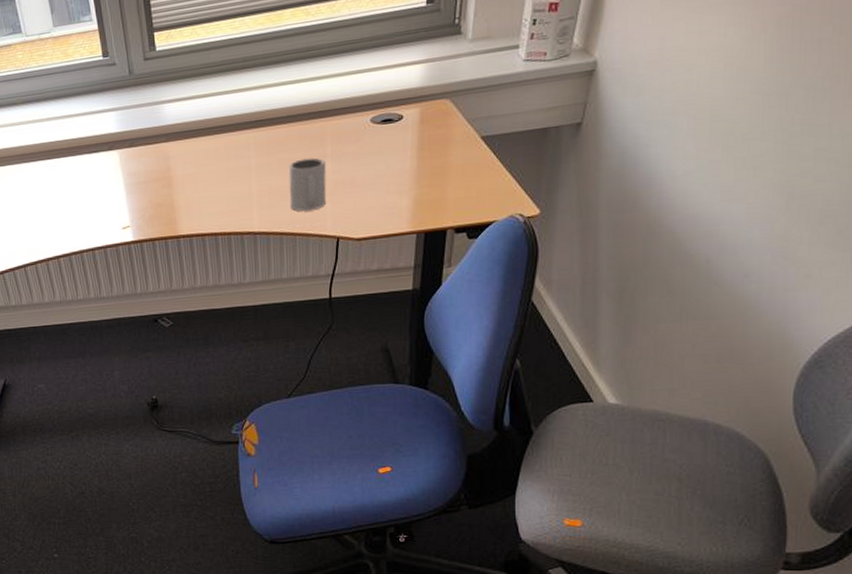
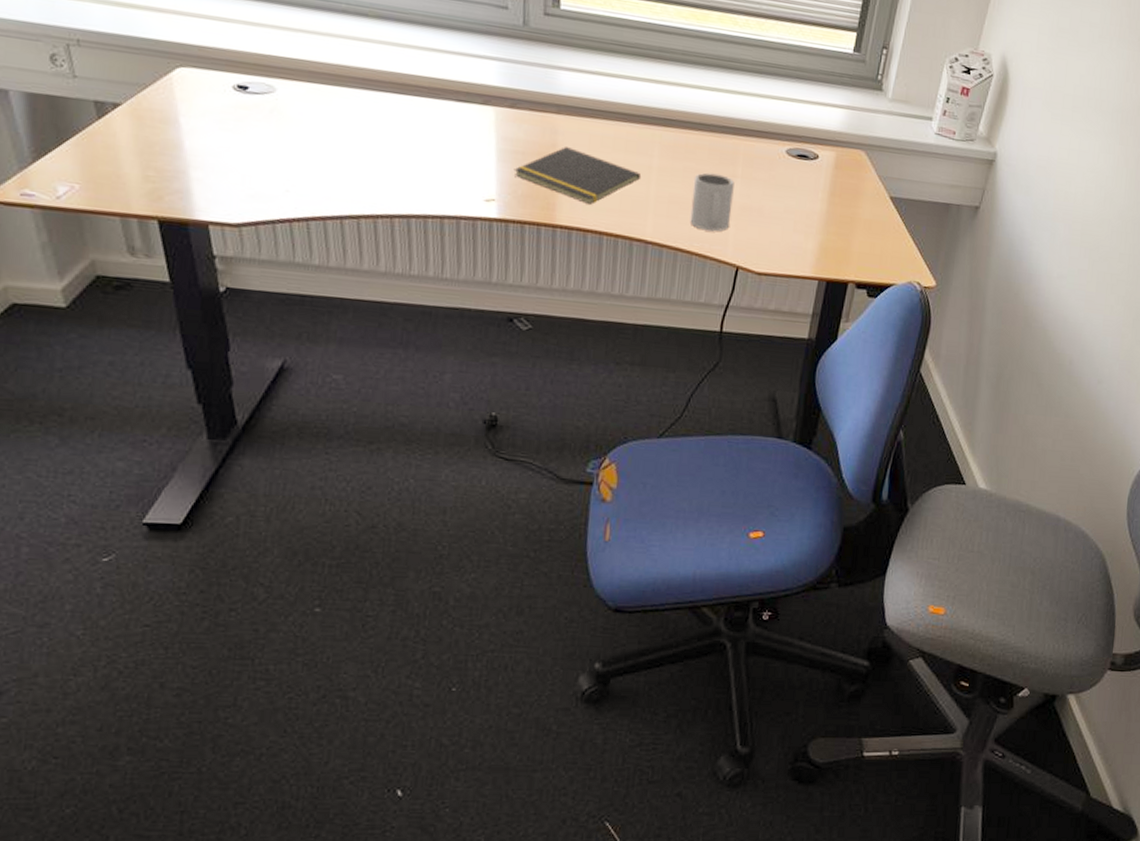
notepad: none [140,167,243,213] -> present [514,147,642,206]

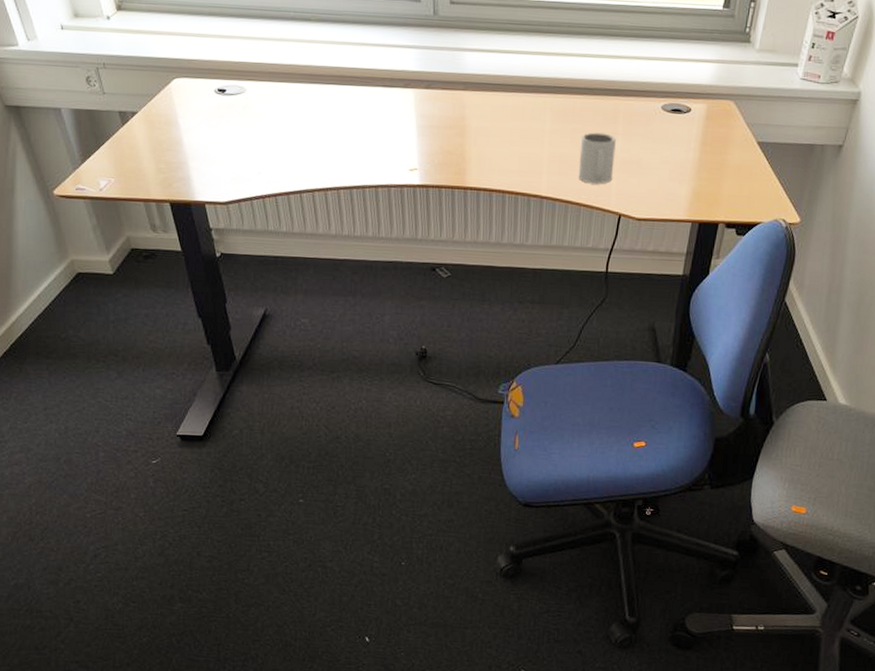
notepad: present [514,147,642,206] -> none [431,119,536,169]

